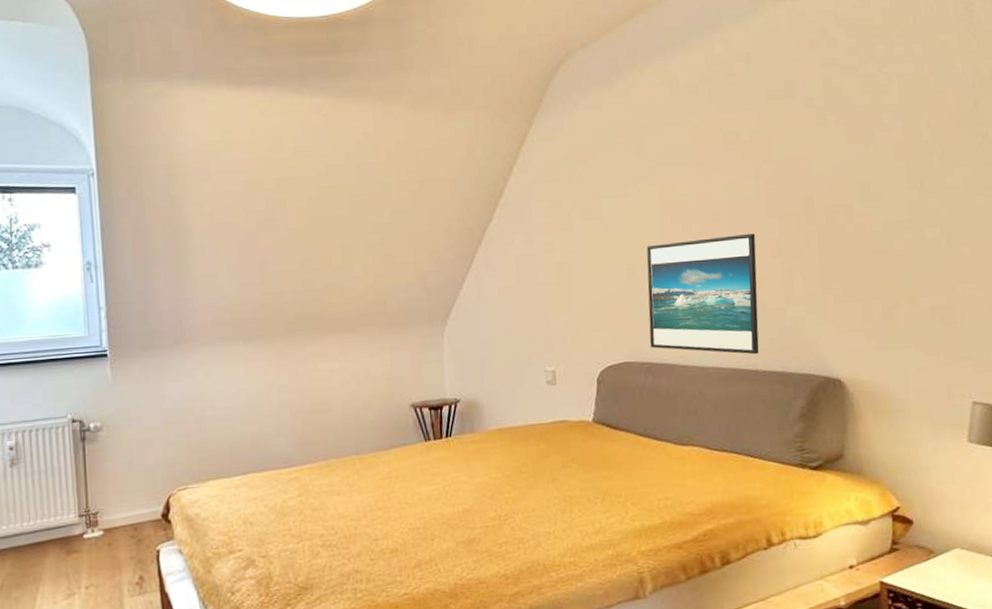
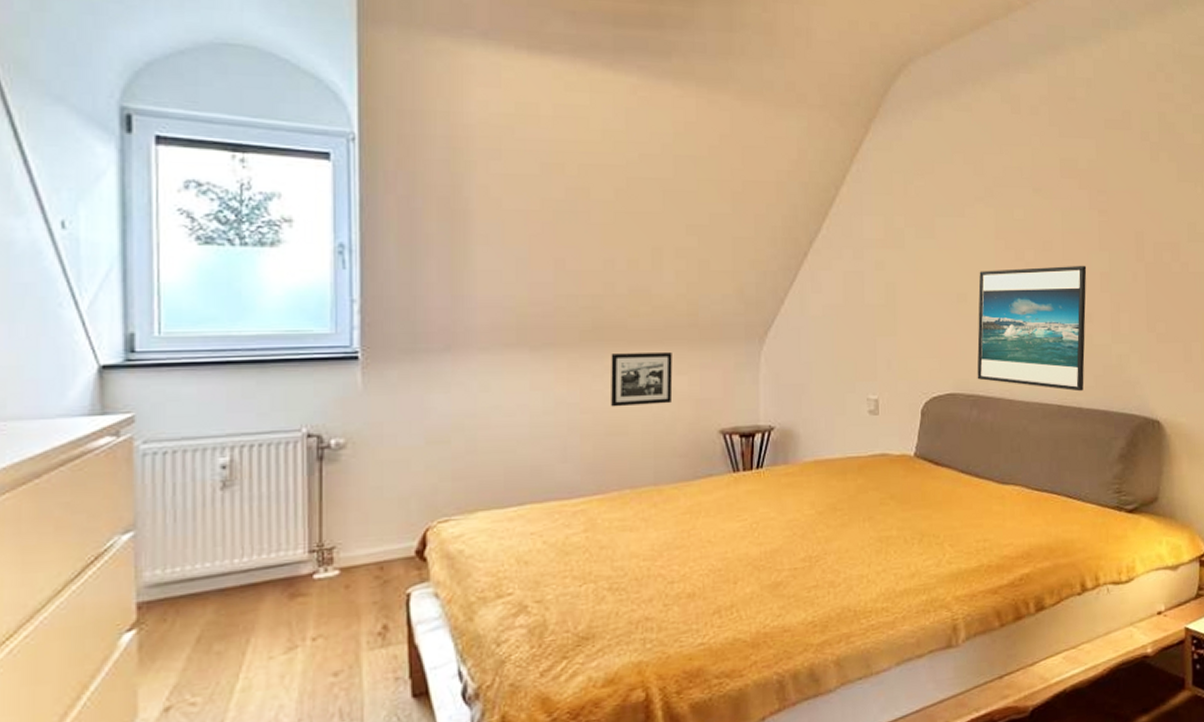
picture frame: none [312,337,367,388] -> present [611,353,673,407]

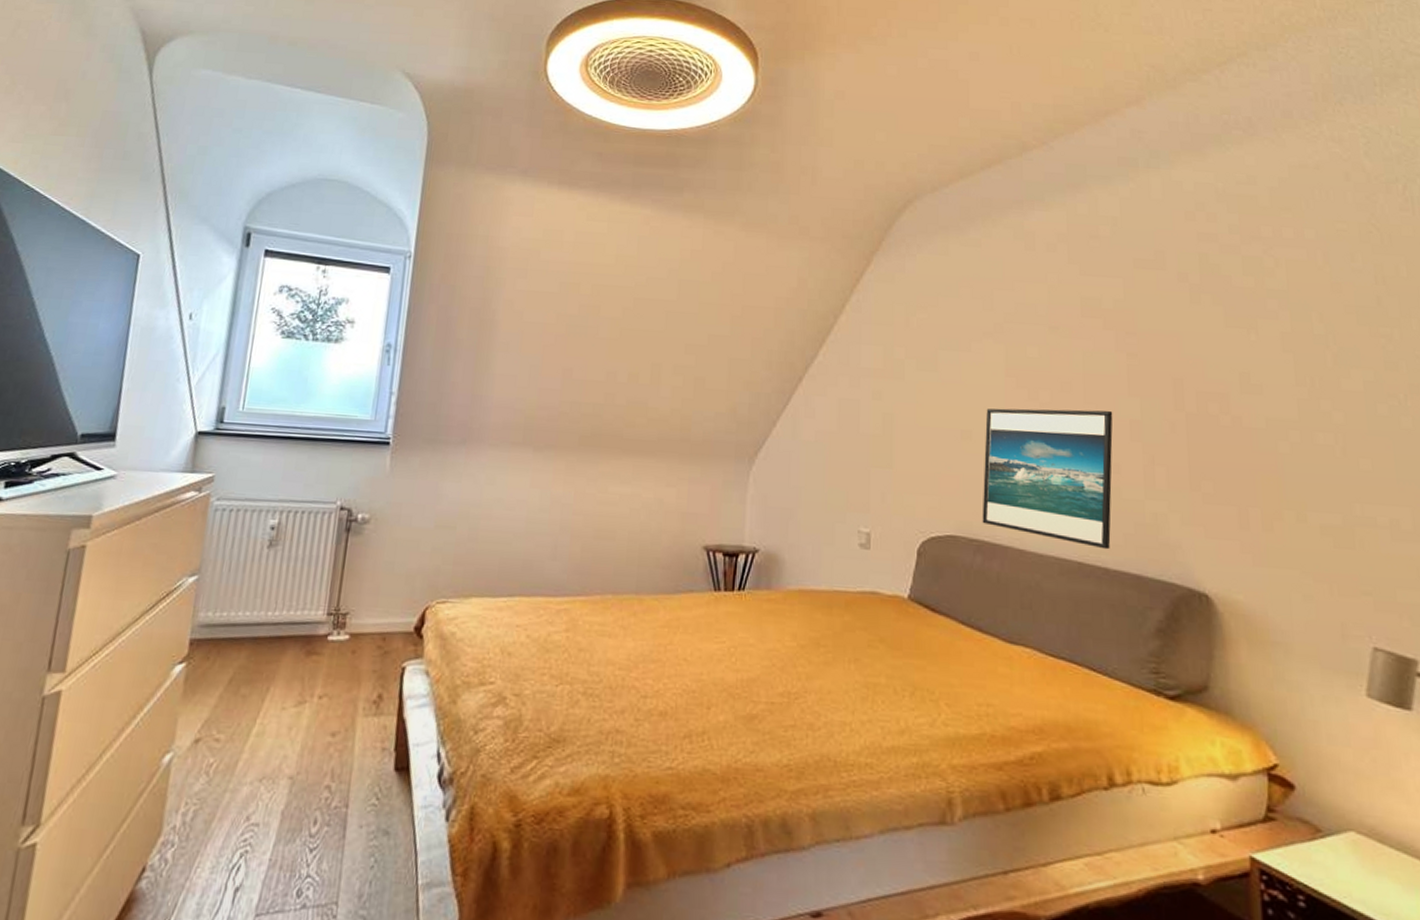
picture frame: present [611,353,673,407] -> none [602,460,663,514]

